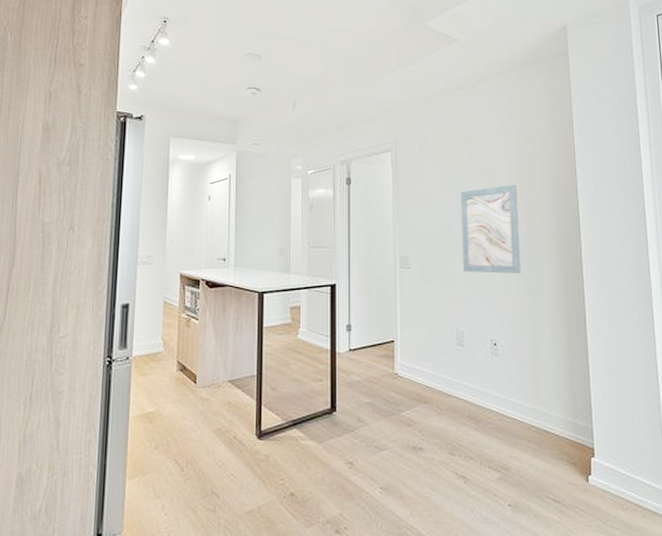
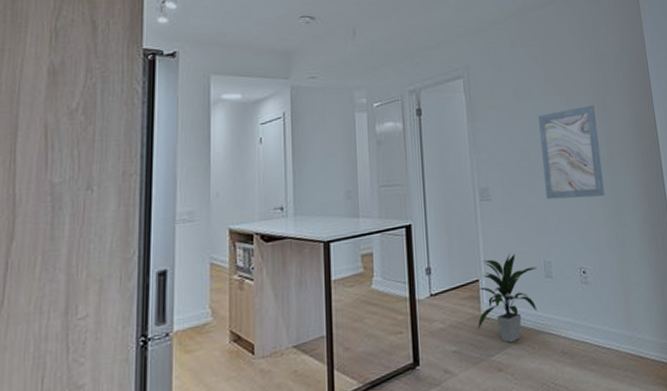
indoor plant: none [390,320,450,402] -> present [477,253,537,343]

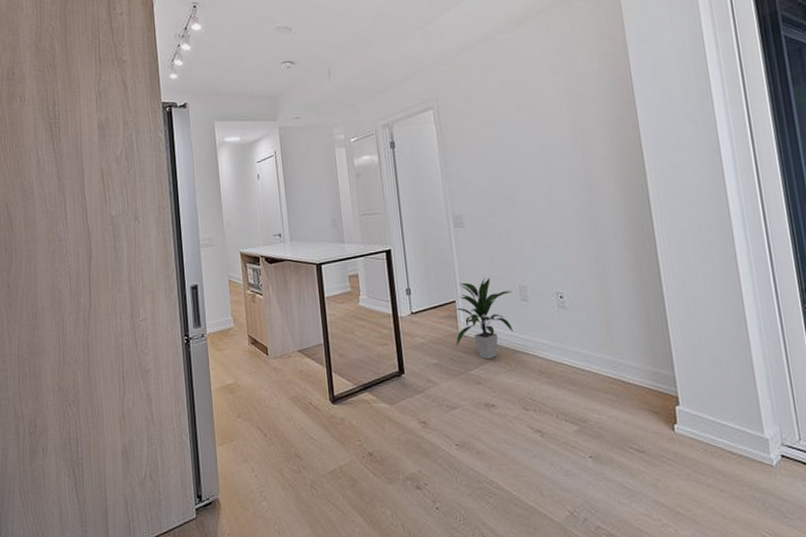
wall art: present [538,105,605,200] -> none [510,128,583,226]

